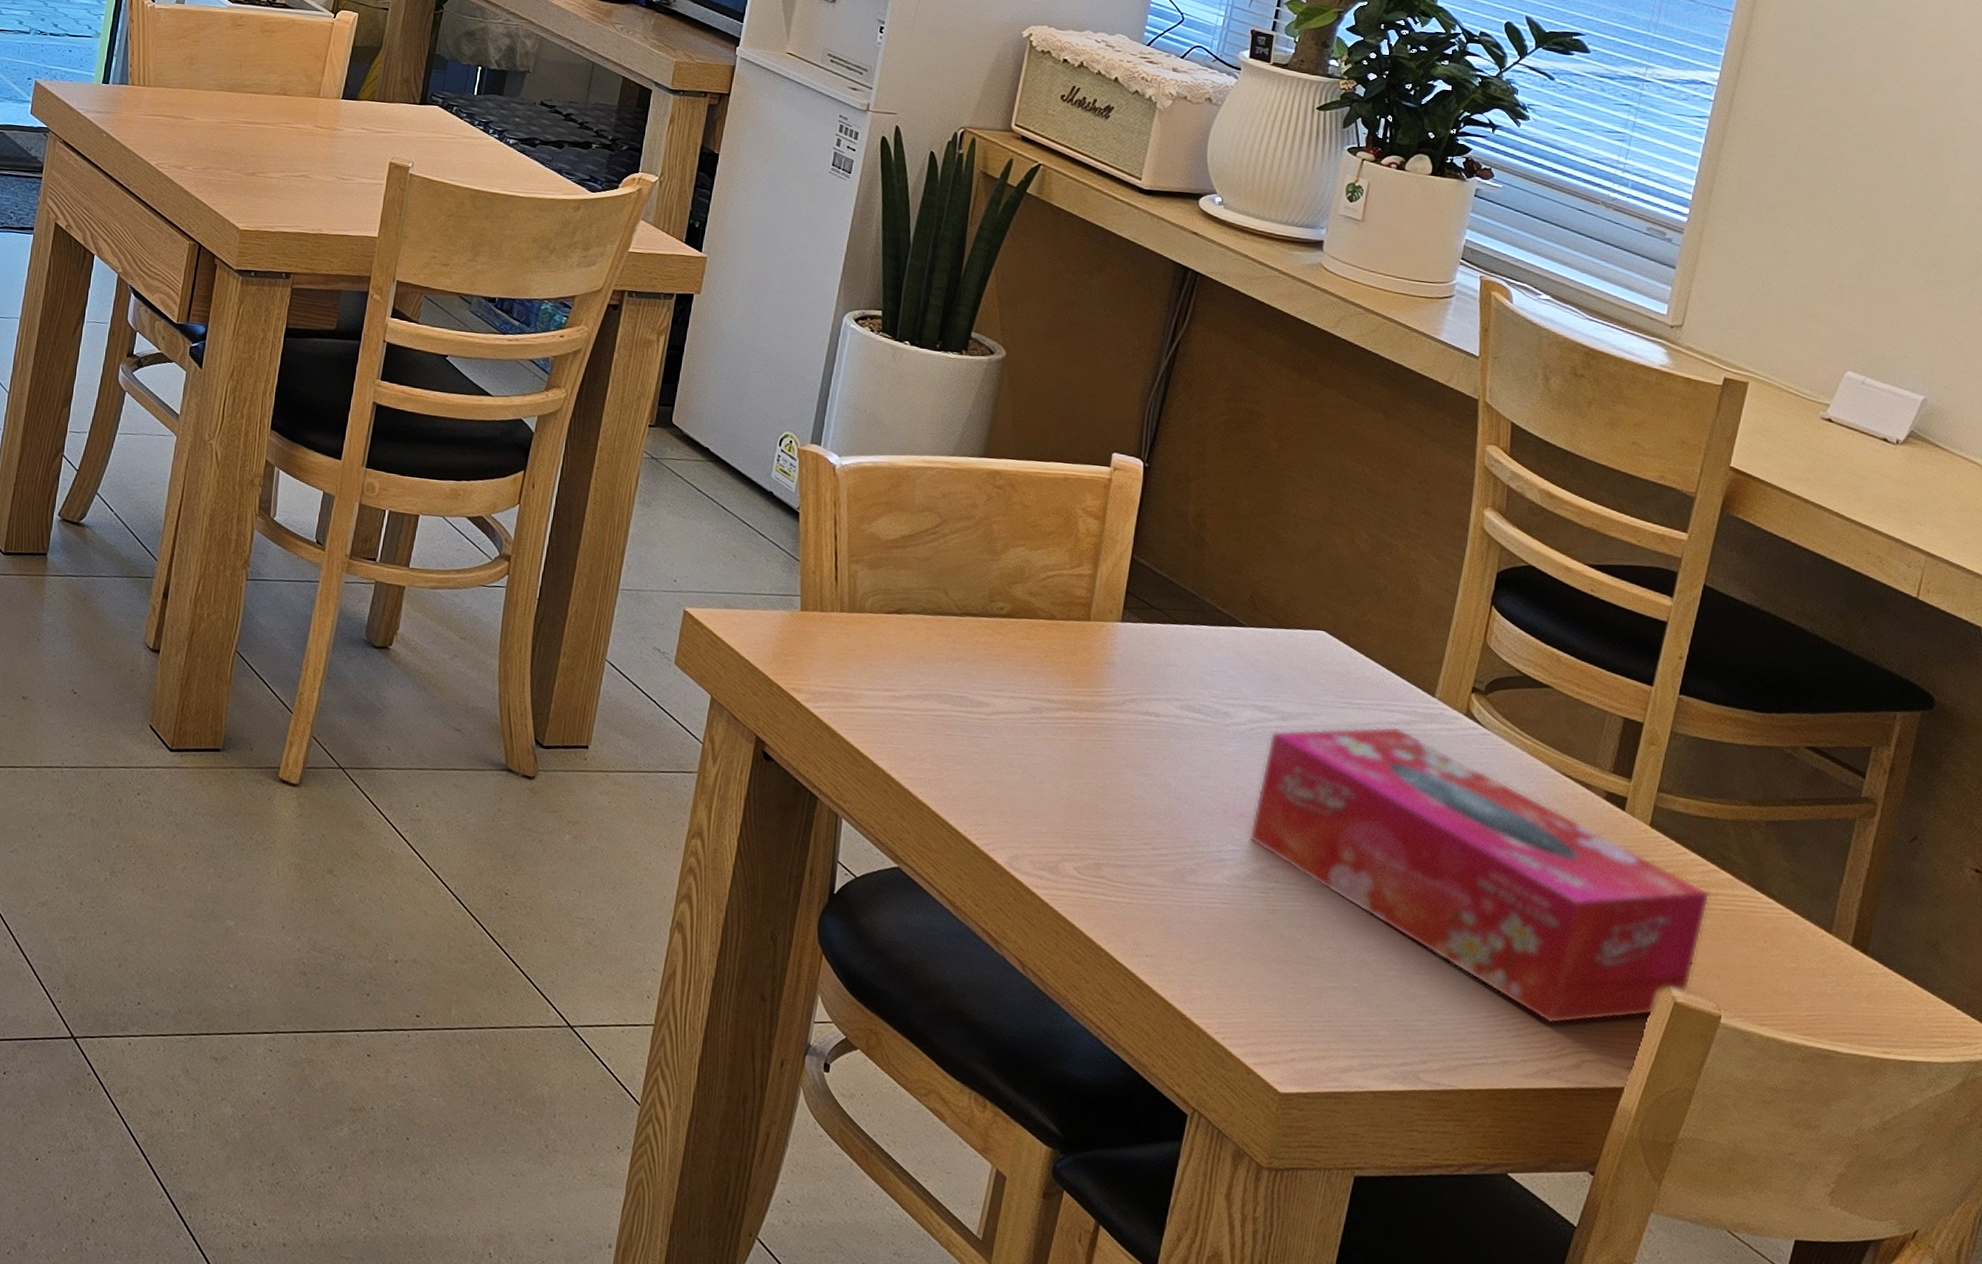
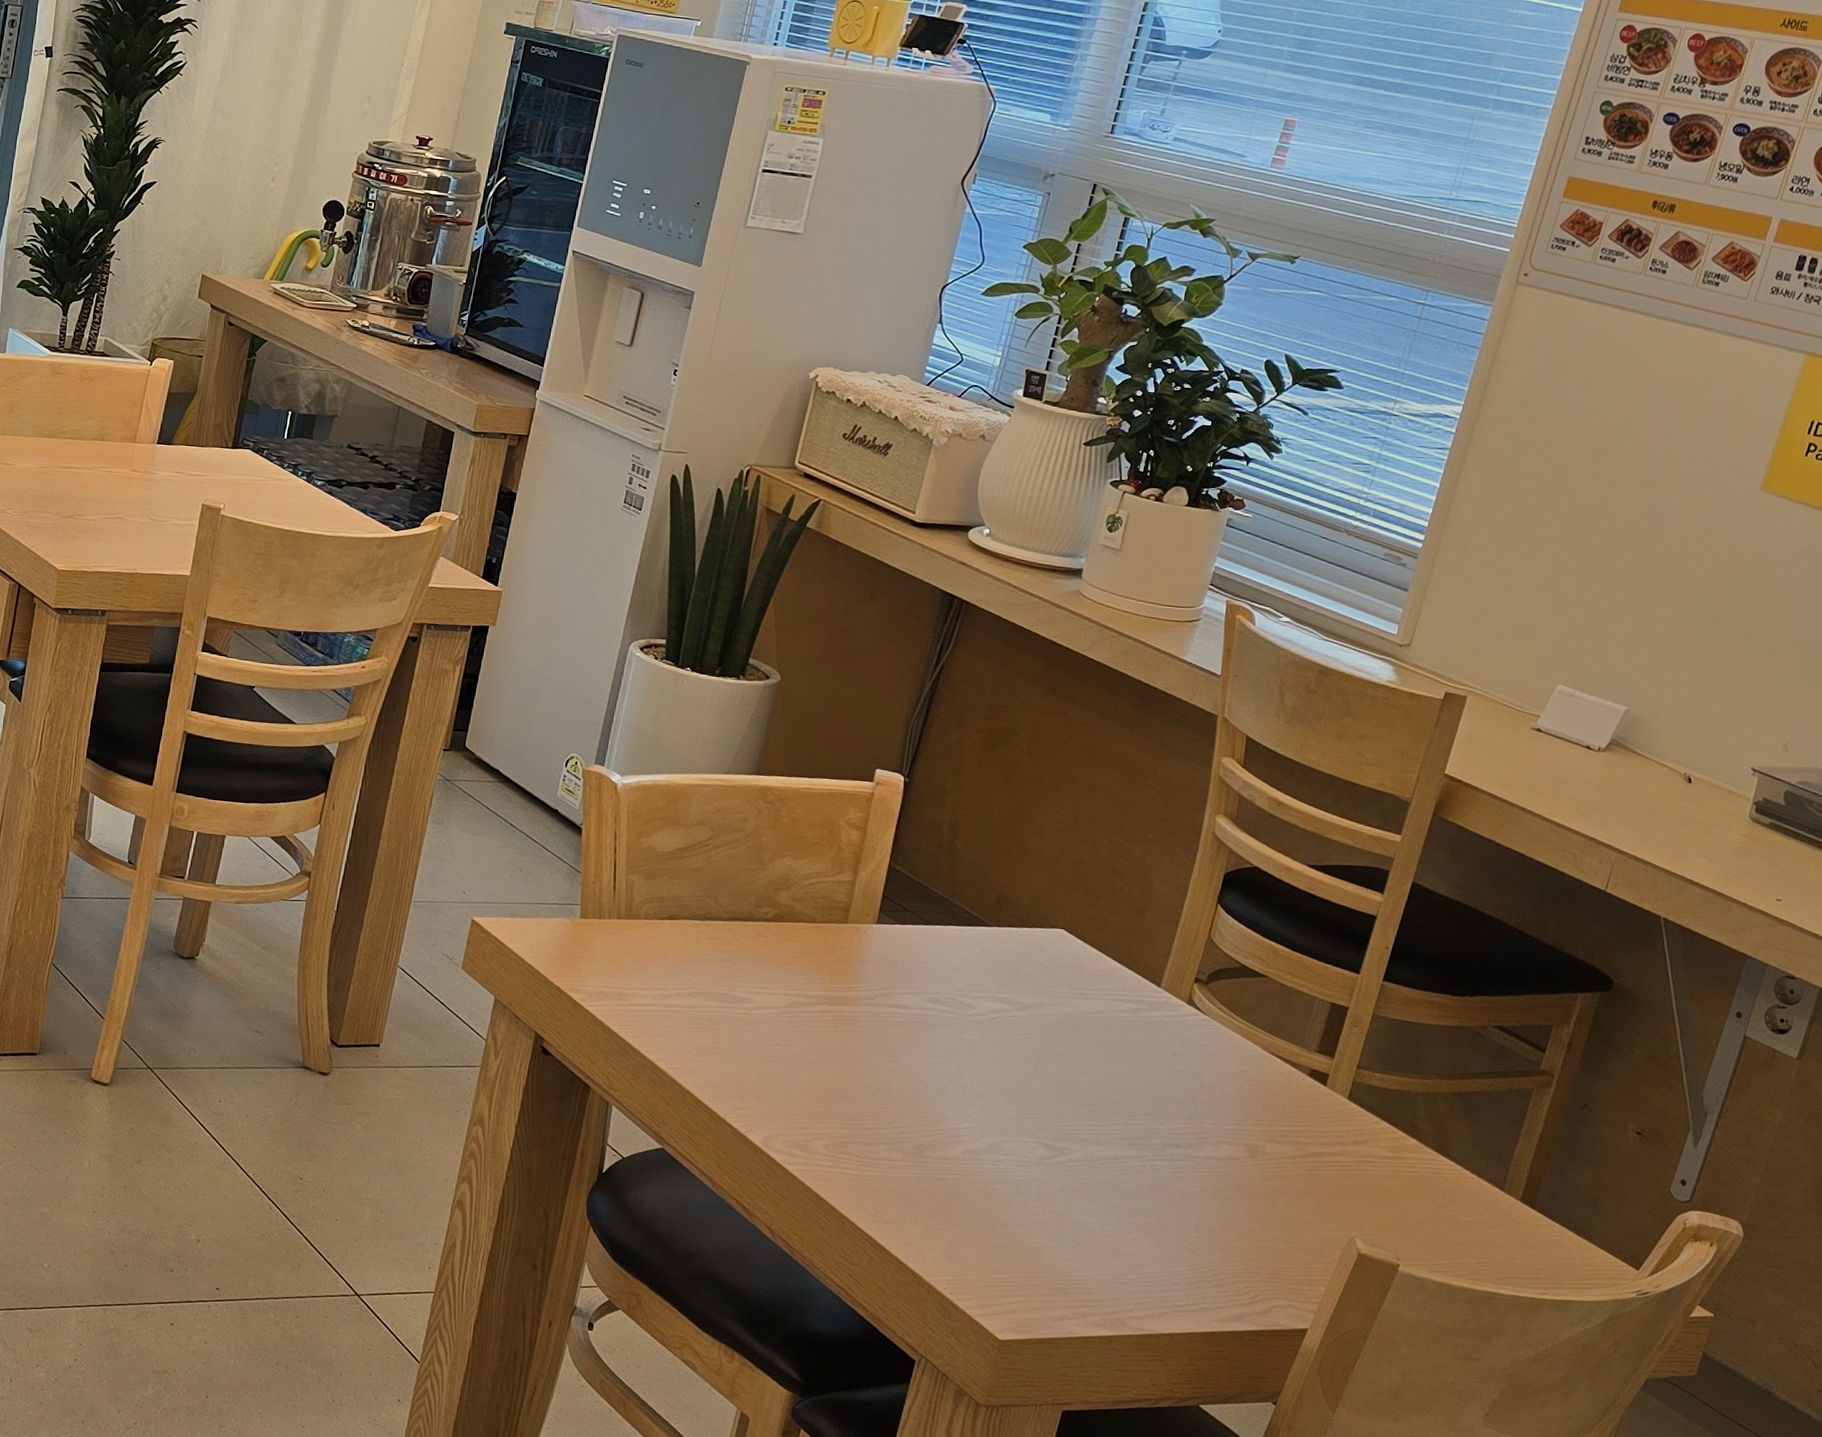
tissue box: present [1249,726,1710,1025] -> none [984,1014,1398,1275]

